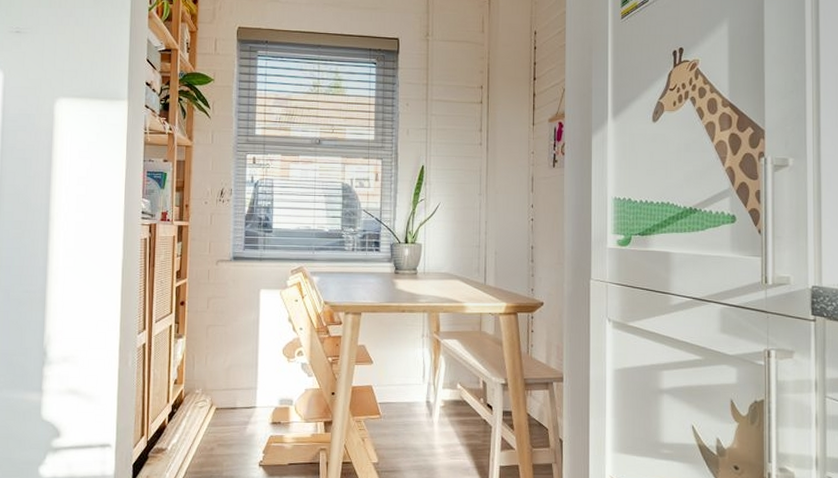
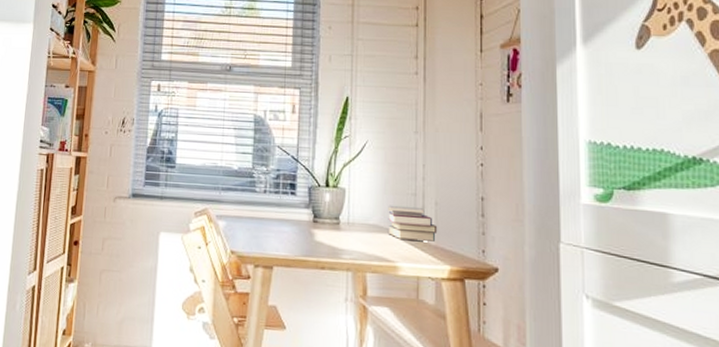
books: none [457,256,497,284] -> present [388,205,438,242]

